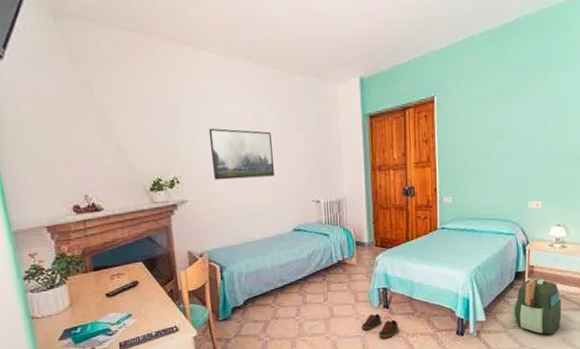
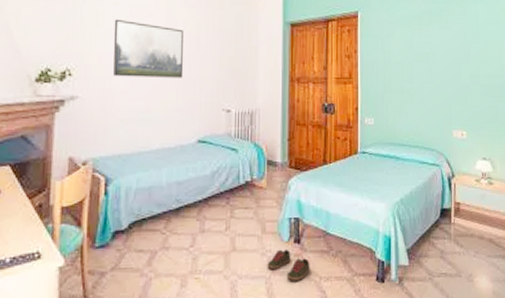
backpack: present [510,278,562,335] -> none [436,217,491,287]

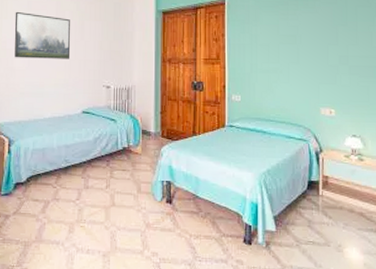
shoe: present [267,249,310,281] -> none [142,207,181,236]

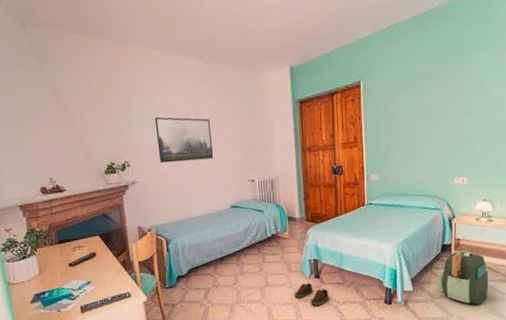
shoe: none [142,207,181,236] -> present [294,282,329,306]
backpack: none [303,190,362,258] -> present [437,250,489,305]

